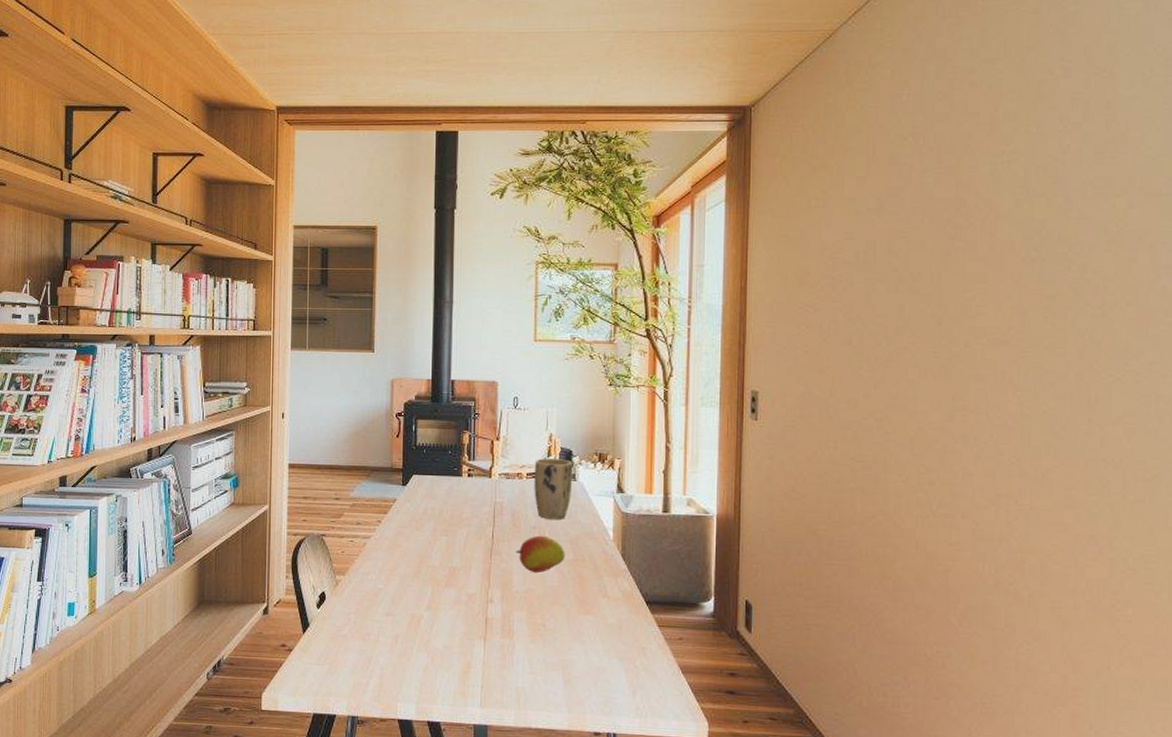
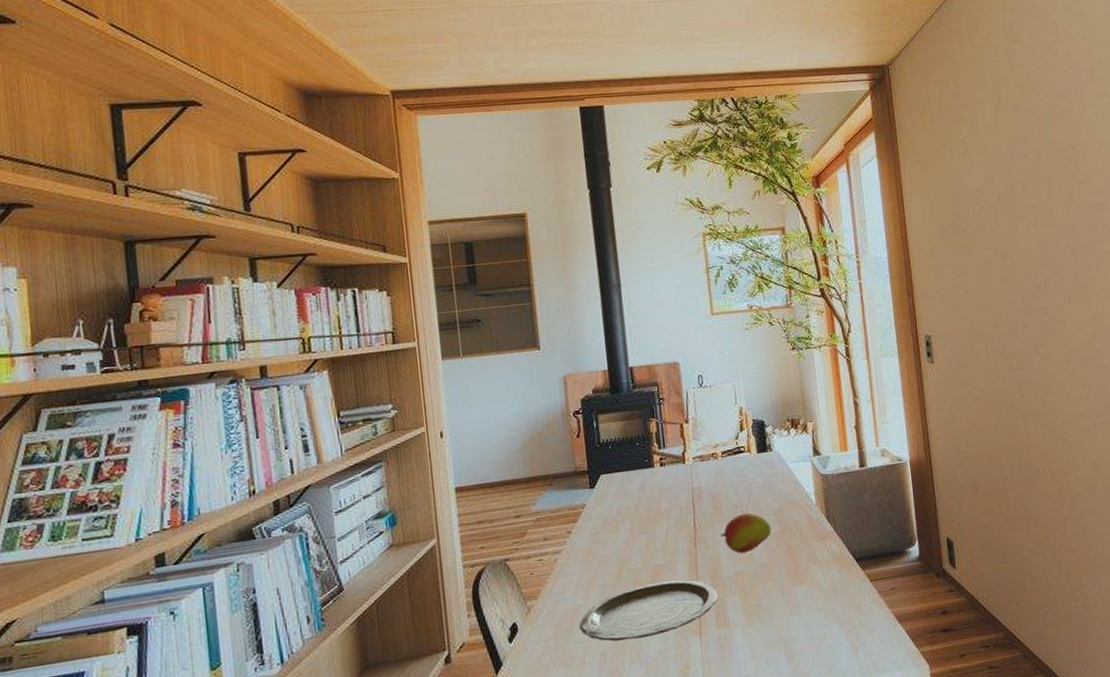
plate: none [377,583,506,631] -> present [579,579,718,642]
plant pot: present [534,458,572,519] -> none [728,431,770,496]

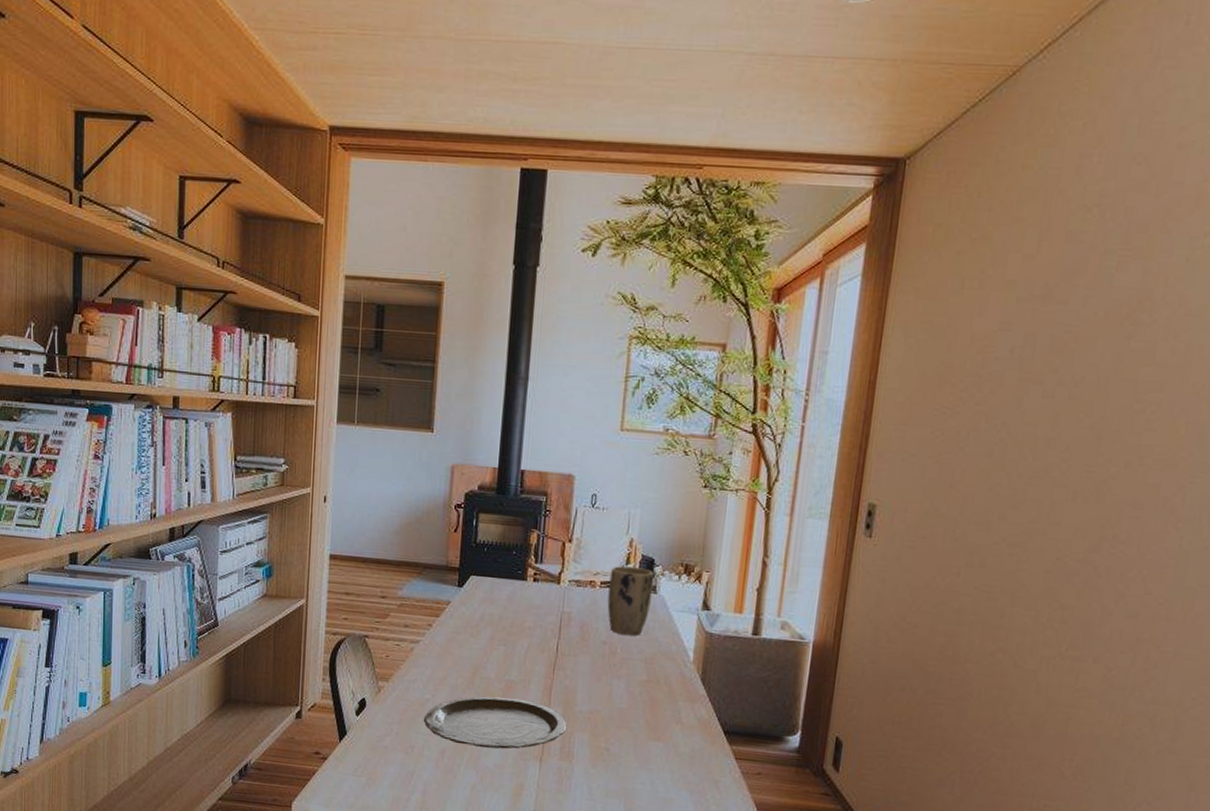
fruit: present [720,513,772,554] -> none [581,651,638,694]
plant pot: none [728,431,770,496] -> present [607,566,653,636]

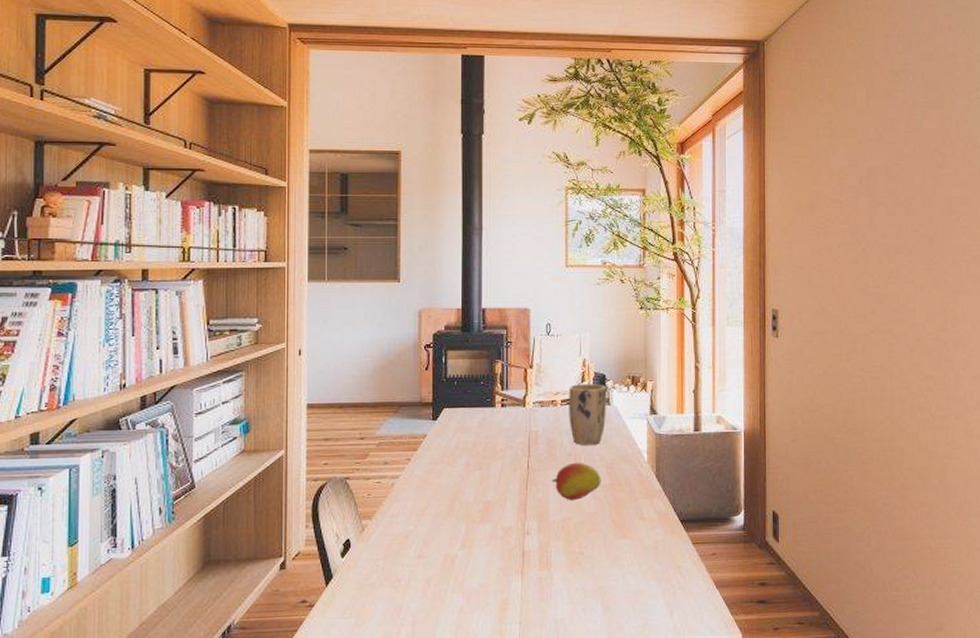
plate: present [423,696,567,749] -> none [408,517,543,570]
fruit: none [581,651,638,694] -> present [551,462,601,501]

